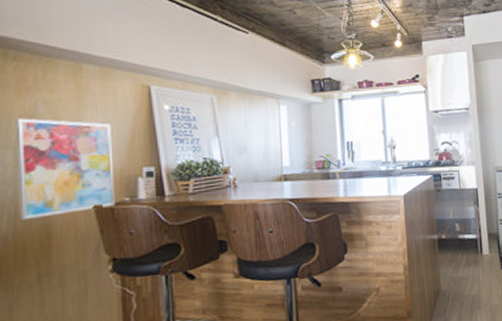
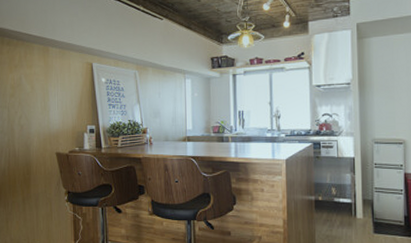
wall art: present [15,118,115,221] -> none [9,87,69,159]

